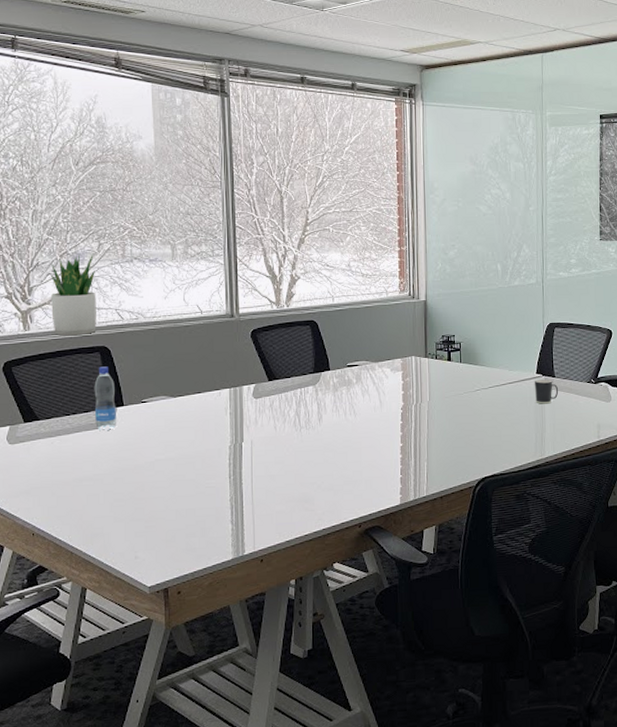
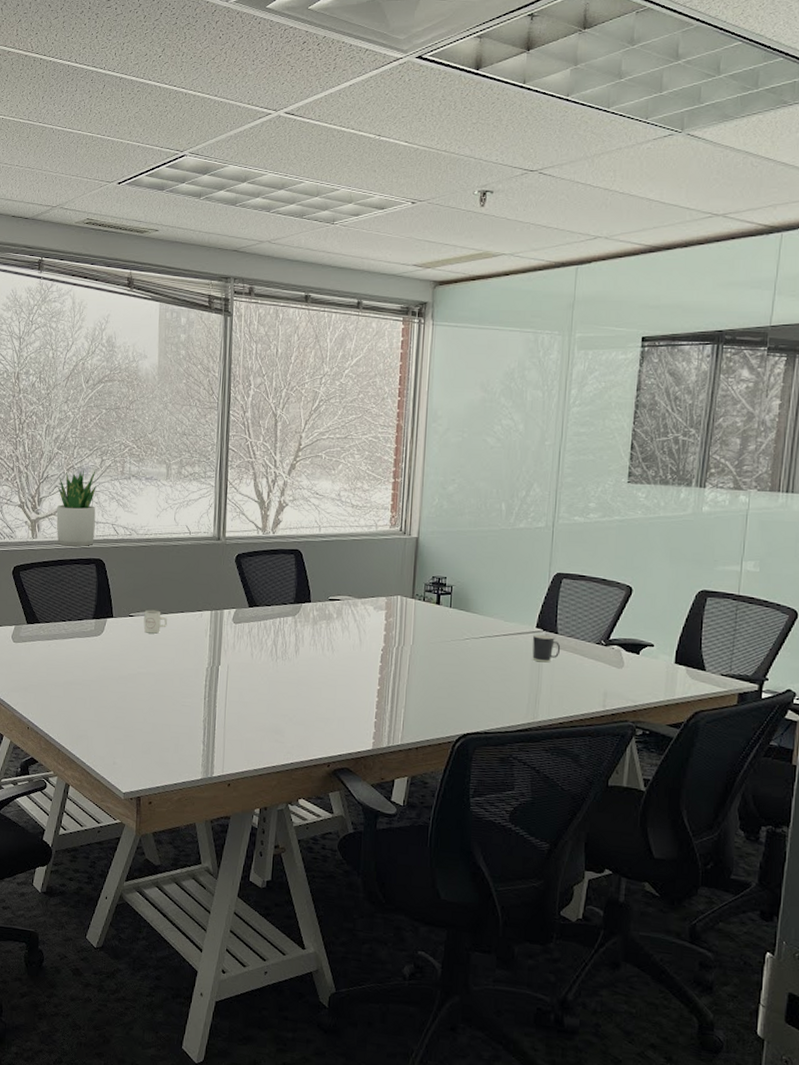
bottle: present [94,366,116,430] -> none [87,578,107,639]
mug: none [158,393,184,418] -> present [143,610,168,634]

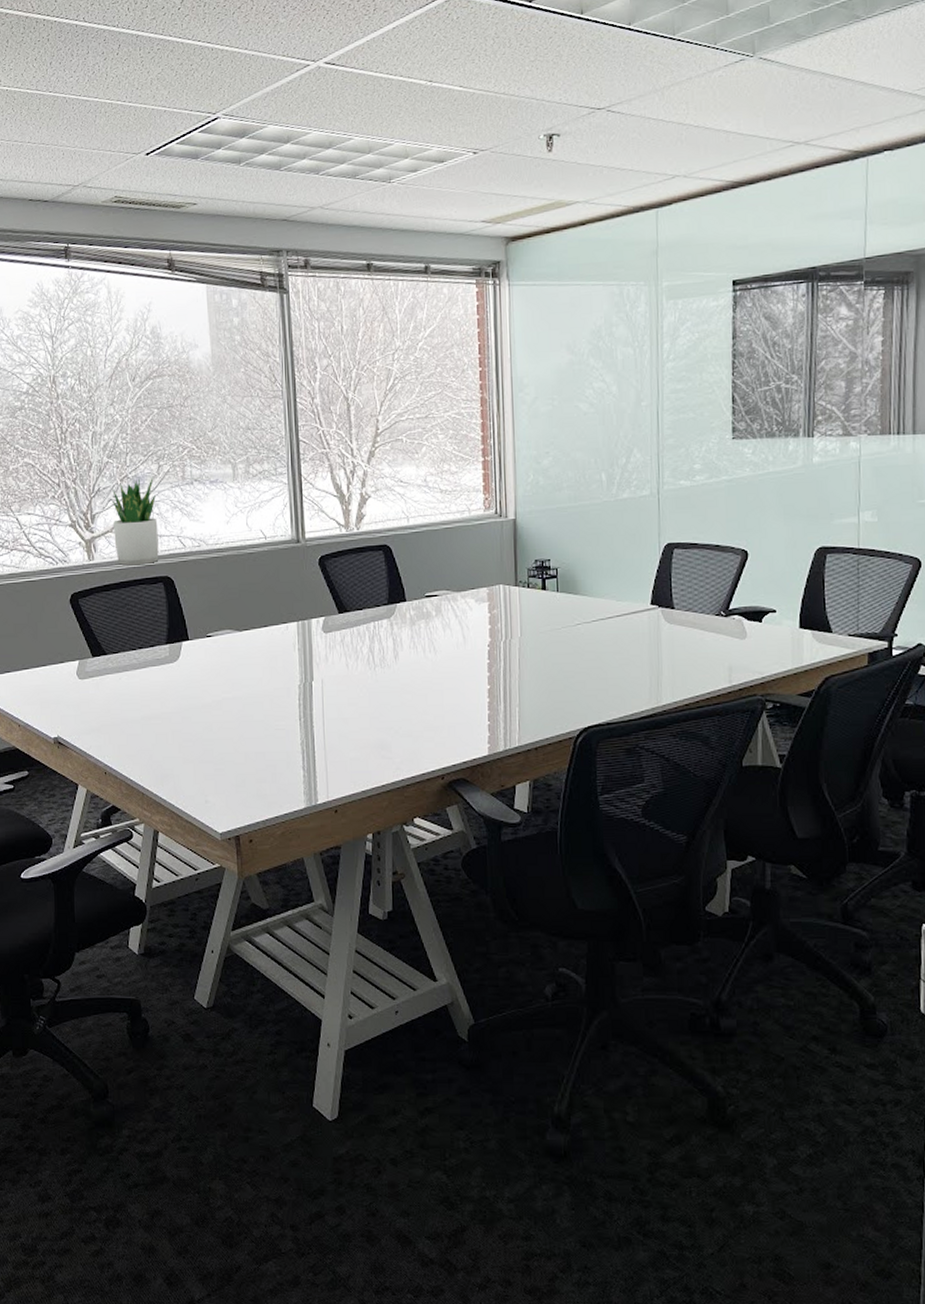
mug: present [143,610,168,634] -> none [223,627,251,654]
mug: present [532,634,561,663] -> none [647,611,679,642]

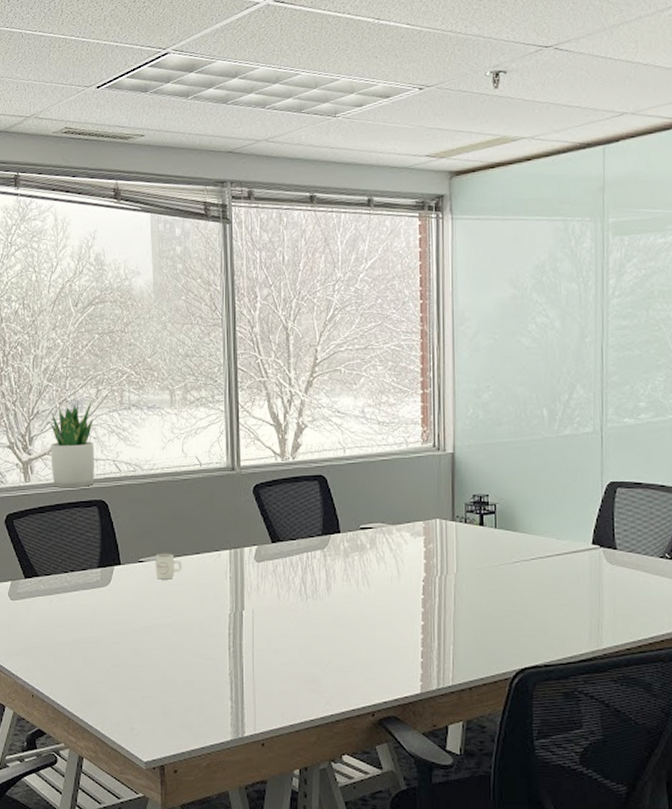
mug: none [223,627,251,654] -> present [155,553,182,580]

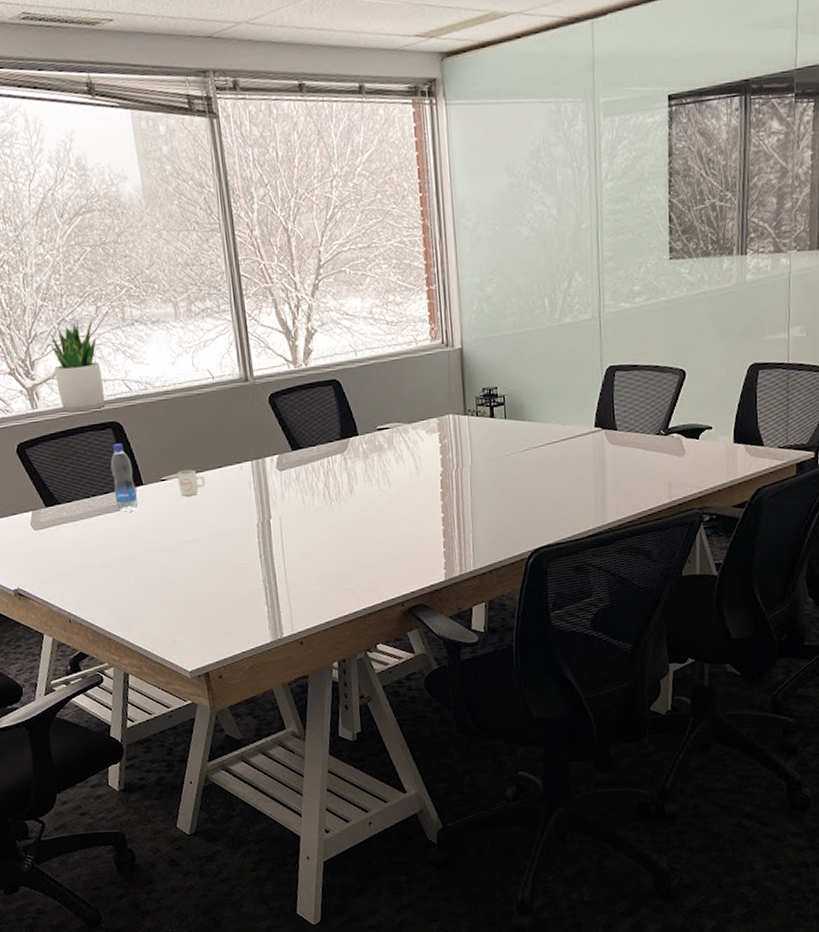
bottle: none [92,522,113,590] -> present [110,443,138,512]

